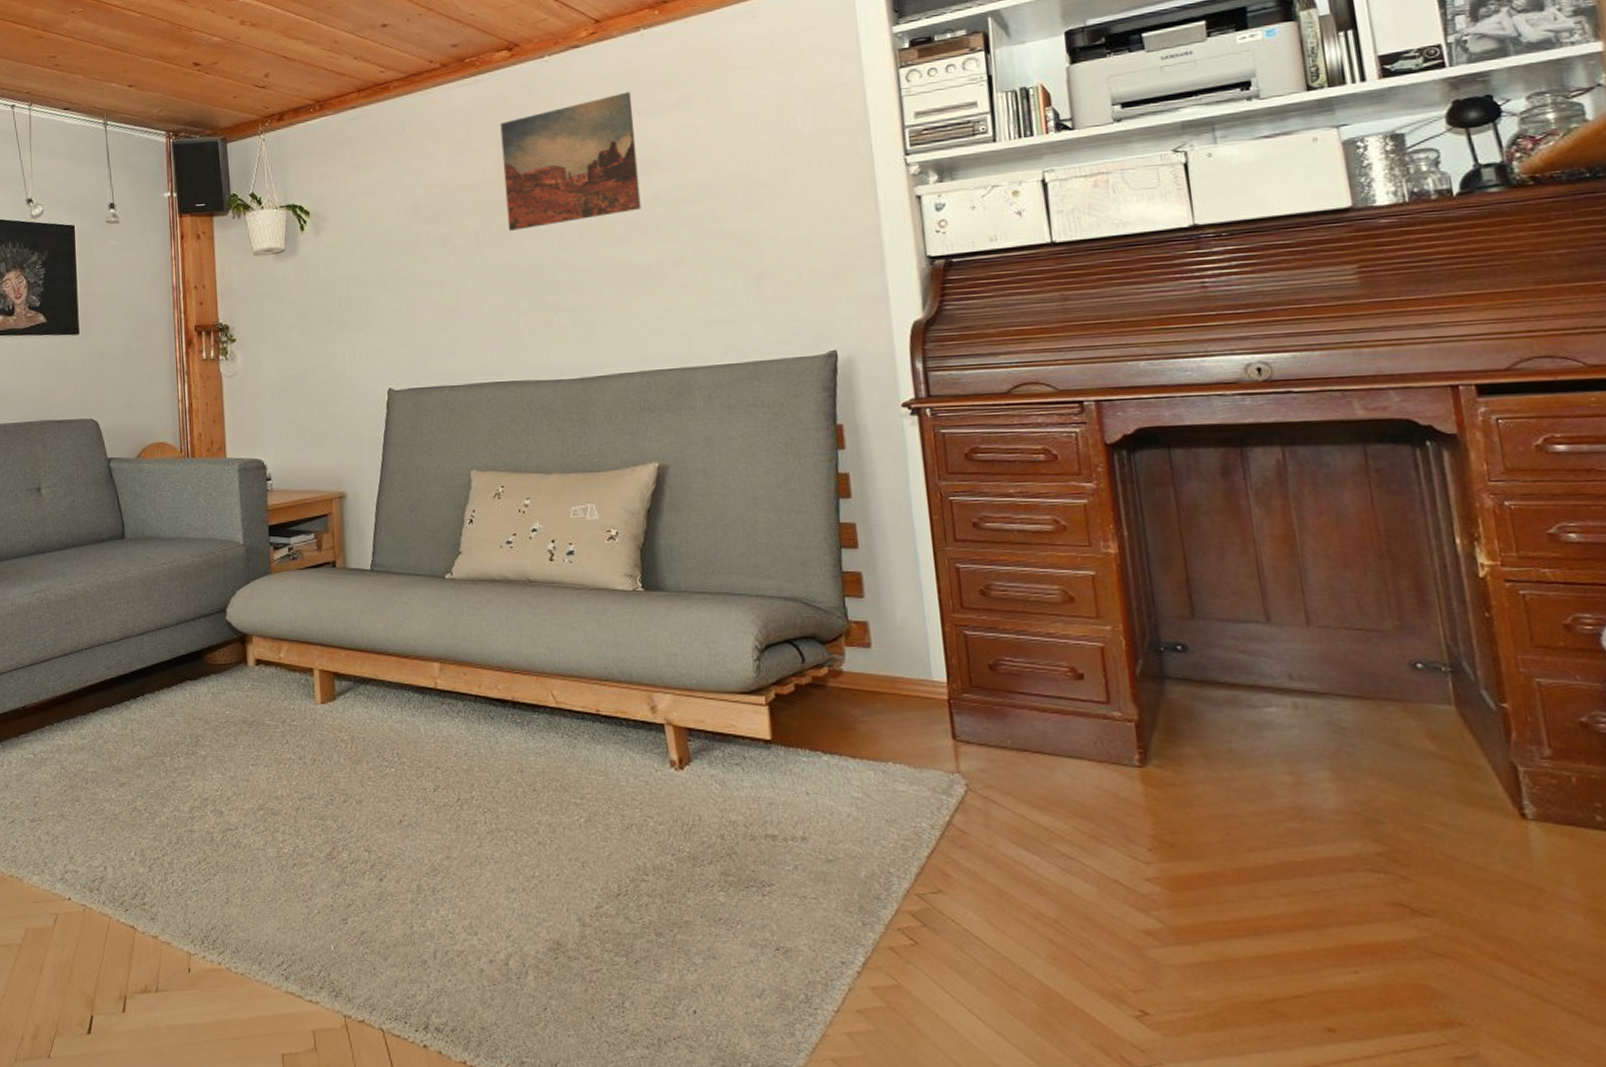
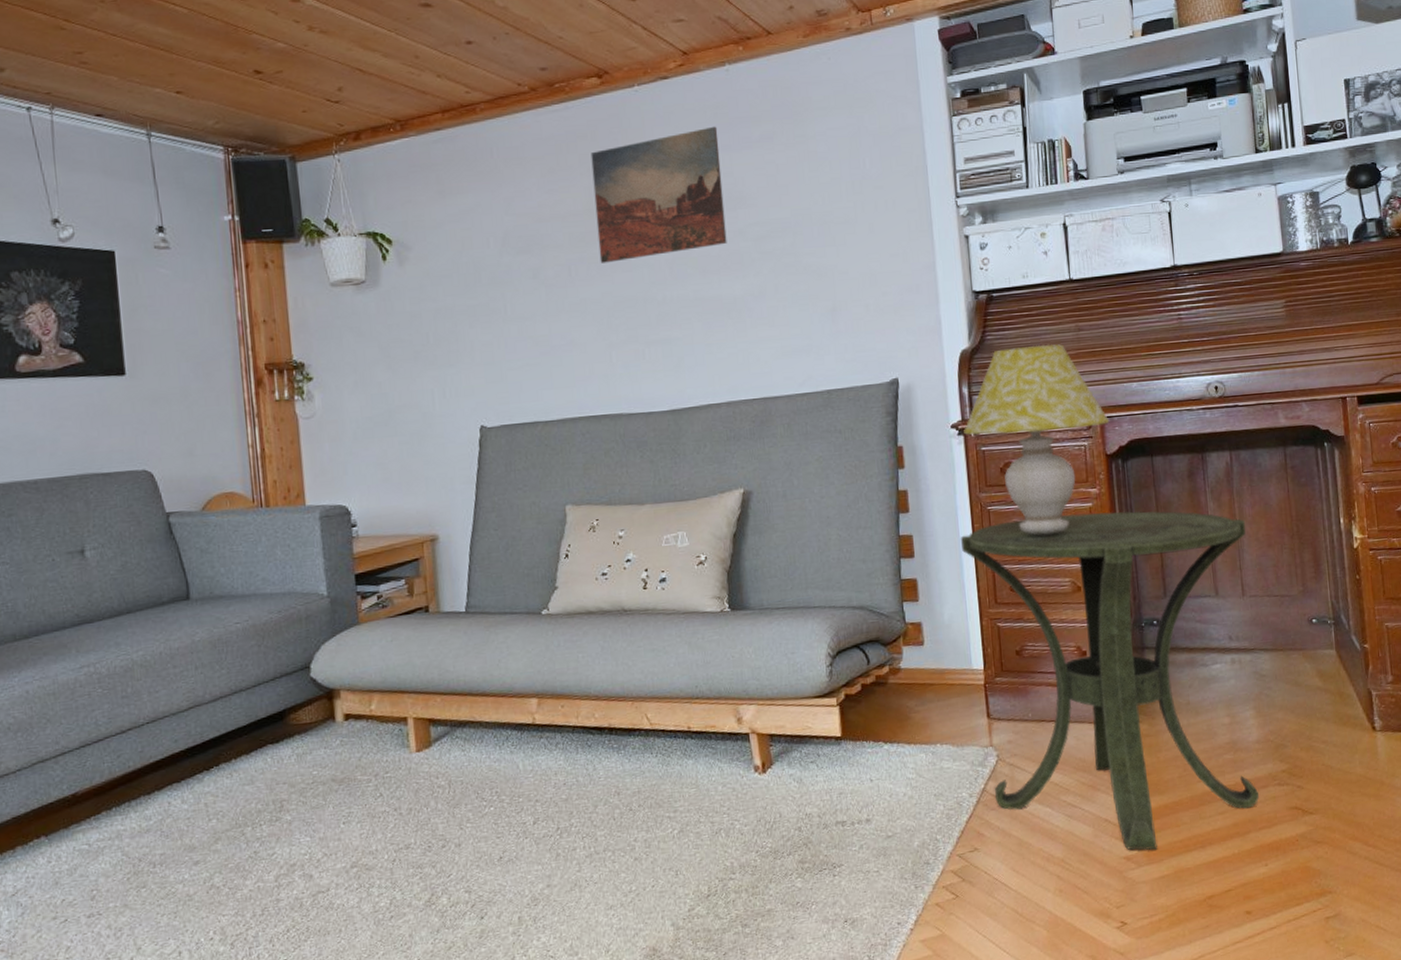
side table: none [915,510,1341,928] -> present [960,511,1259,851]
table lamp: none [918,315,1109,535] -> present [964,344,1110,536]

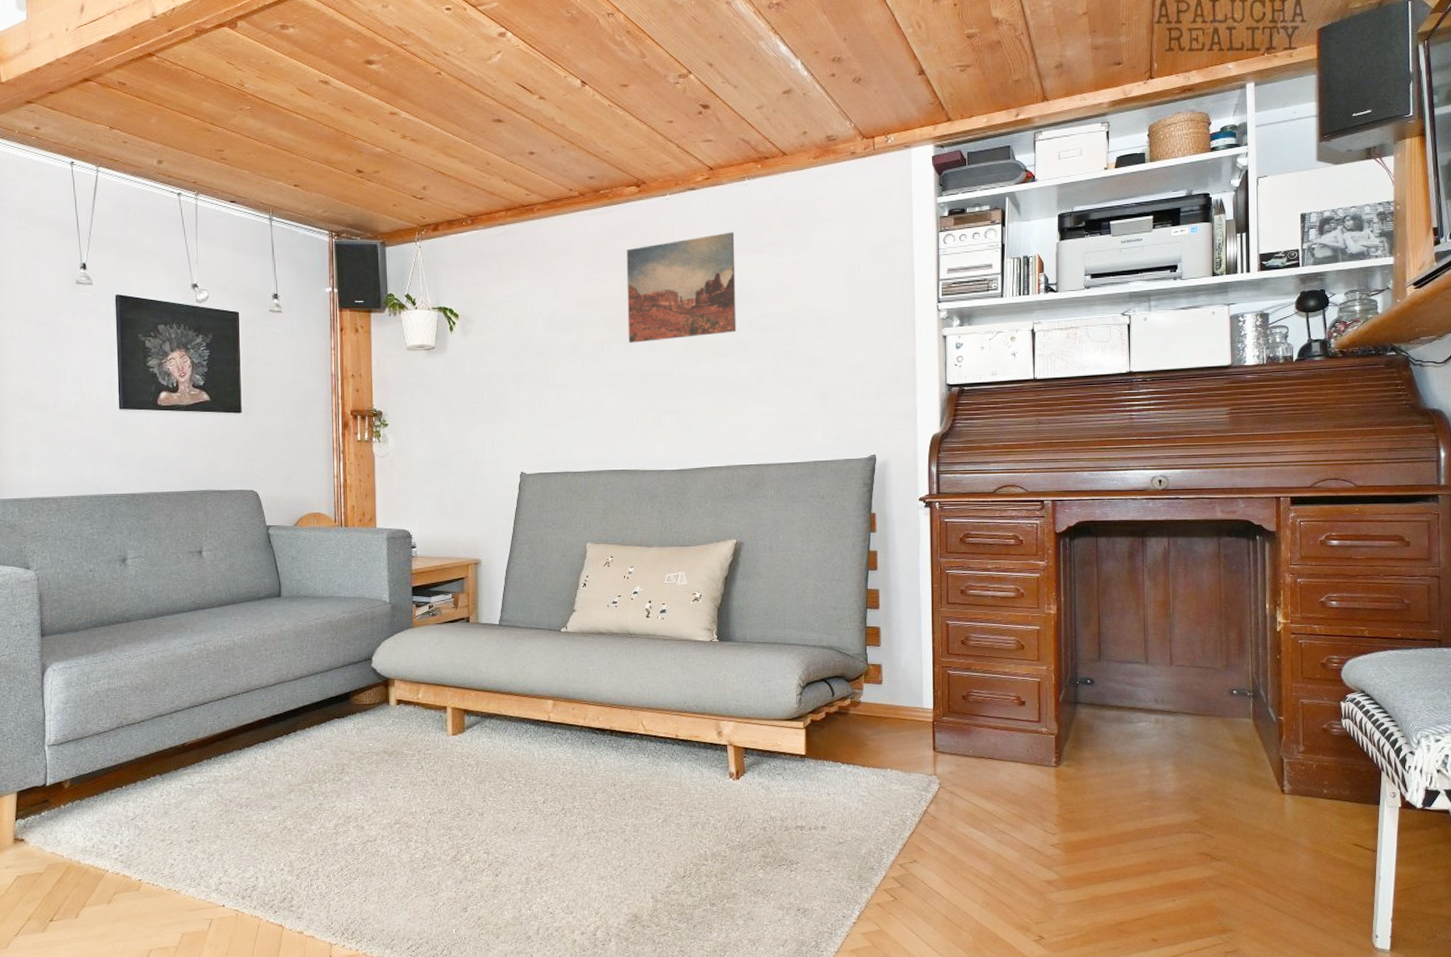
side table: present [960,511,1259,851] -> none [920,581,1177,878]
table lamp: present [964,344,1110,536] -> none [930,433,1061,599]

